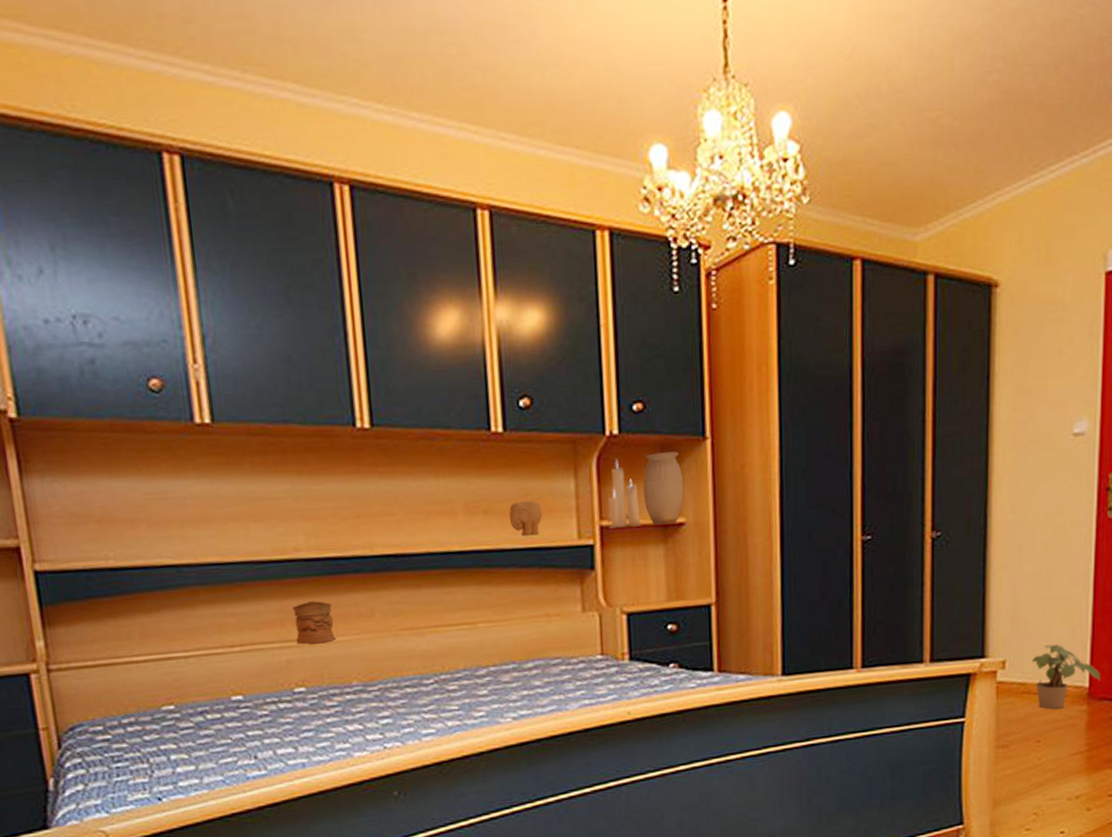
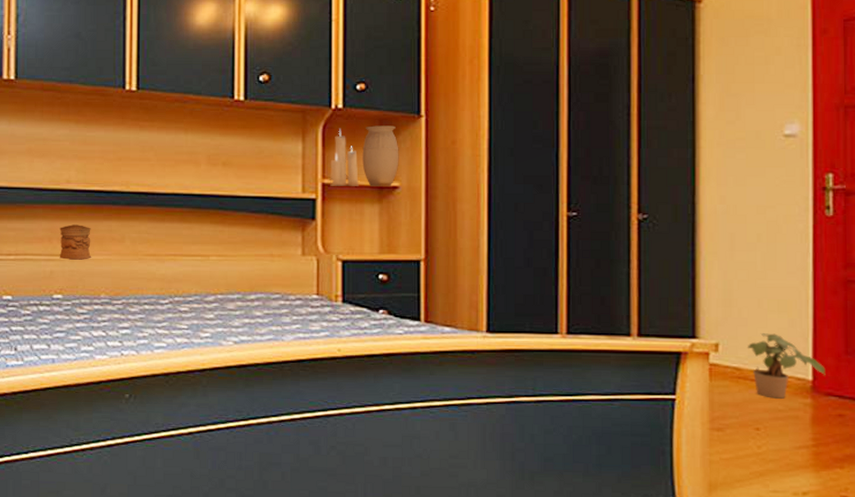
decorative figurine: present [509,501,542,536] -> none [244,157,272,187]

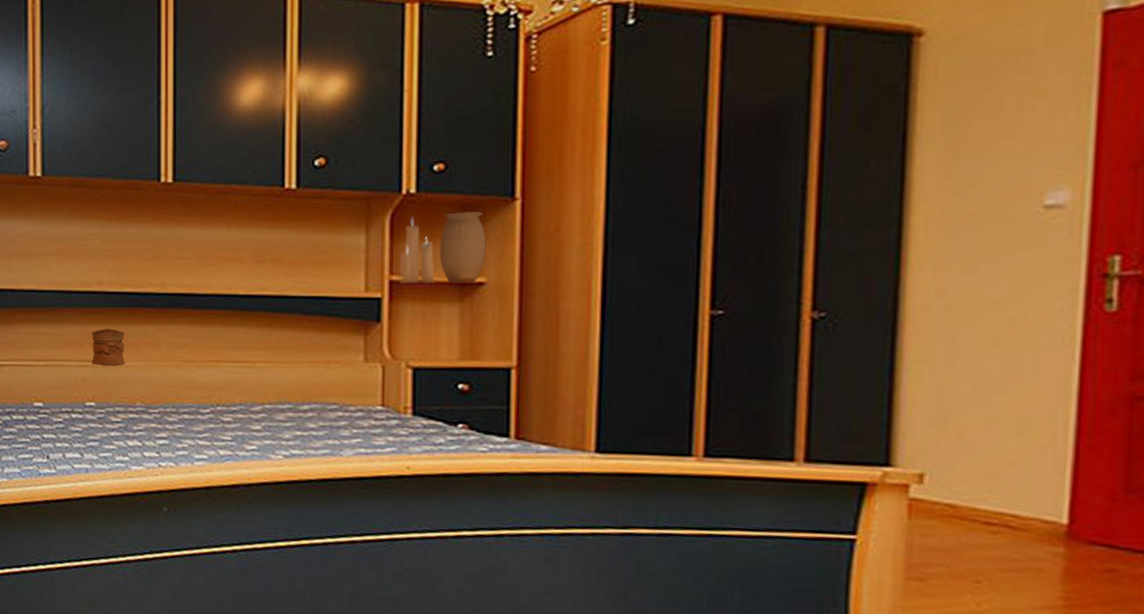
potted plant: present [747,333,826,399] -> none [967,462,1090,546]

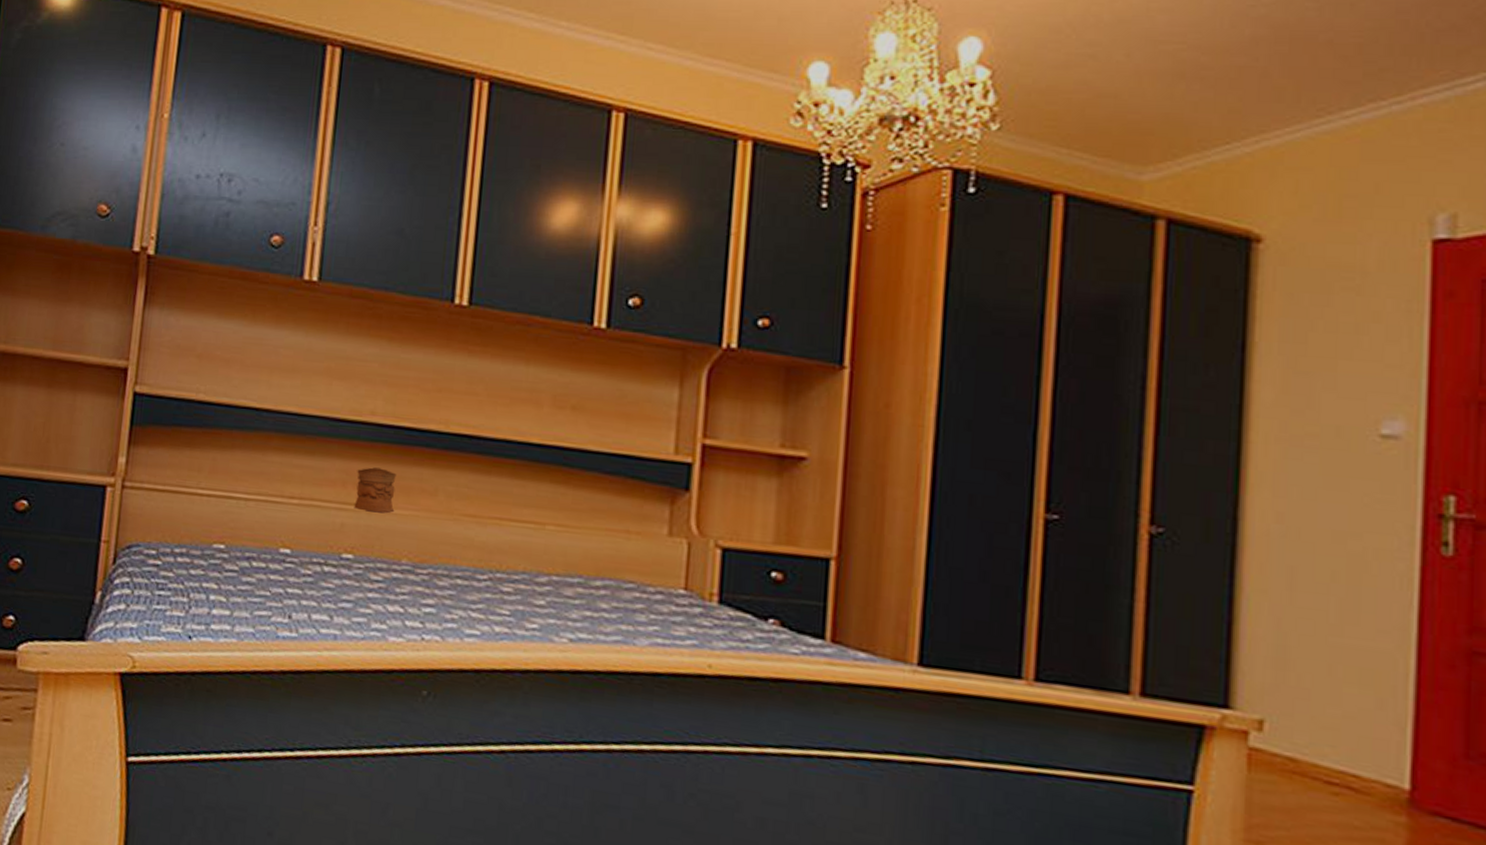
candle: present [399,217,435,285] -> none [713,375,753,453]
decorative vase: present [439,211,487,283] -> none [758,374,811,457]

